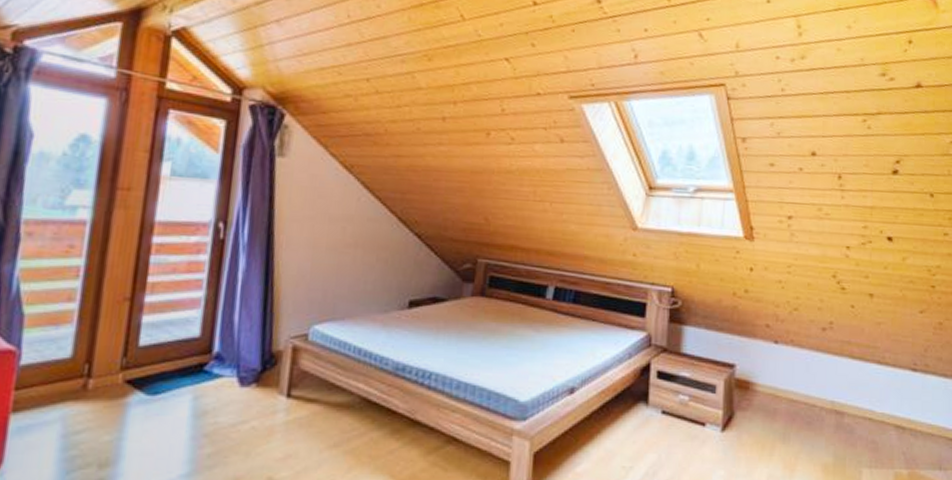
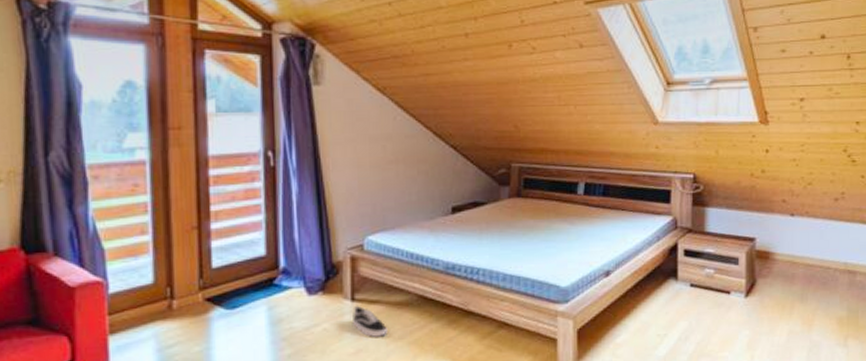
shoe: none [284,403,323,443] -> present [351,305,388,338]

